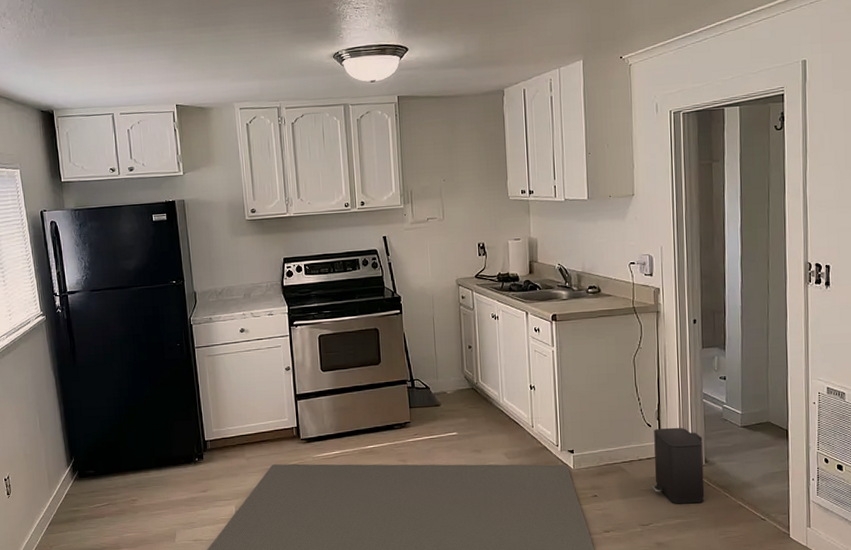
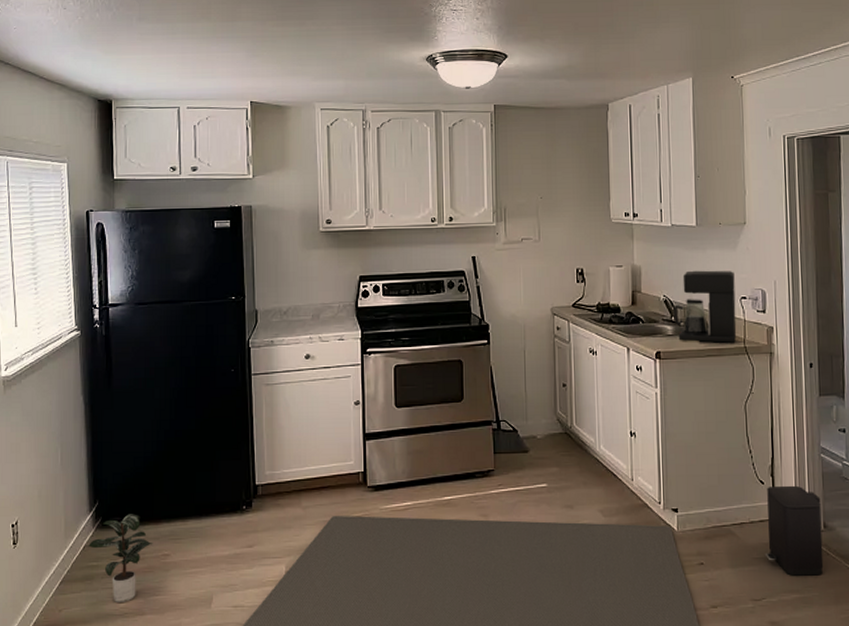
potted plant: none [68,467,123,540] -> present [87,514,153,604]
coffee maker: none [567,239,626,305] -> present [673,270,737,343]

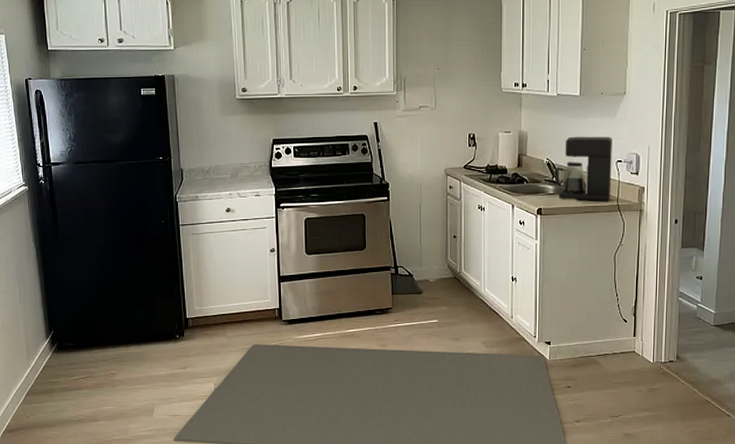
potted plant: present [87,514,153,604] -> none [47,340,102,412]
pedal bin: present [764,485,824,576] -> none [623,323,676,398]

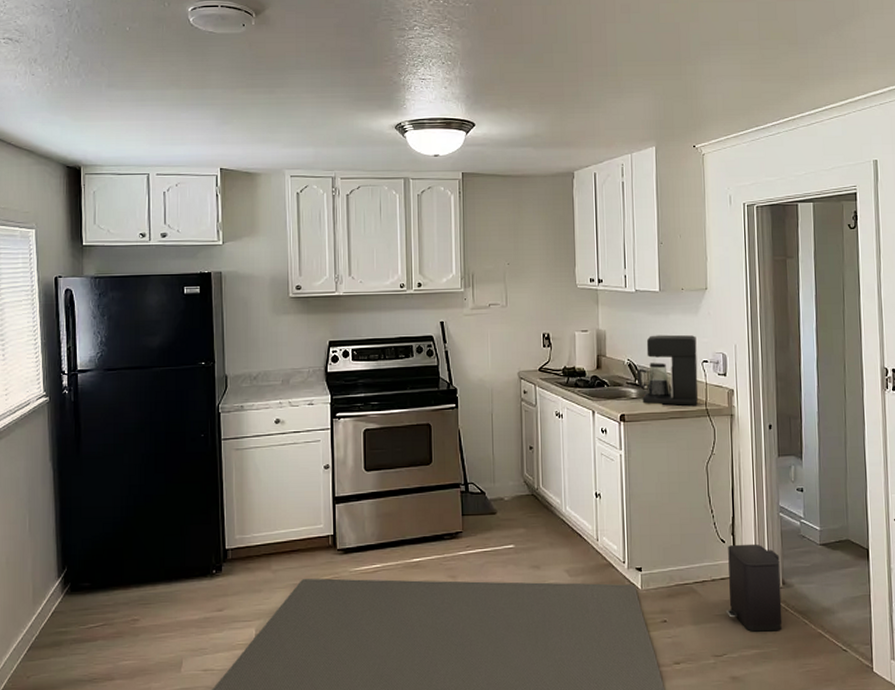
pedal bin: none [623,323,676,398] -> present [725,543,783,632]

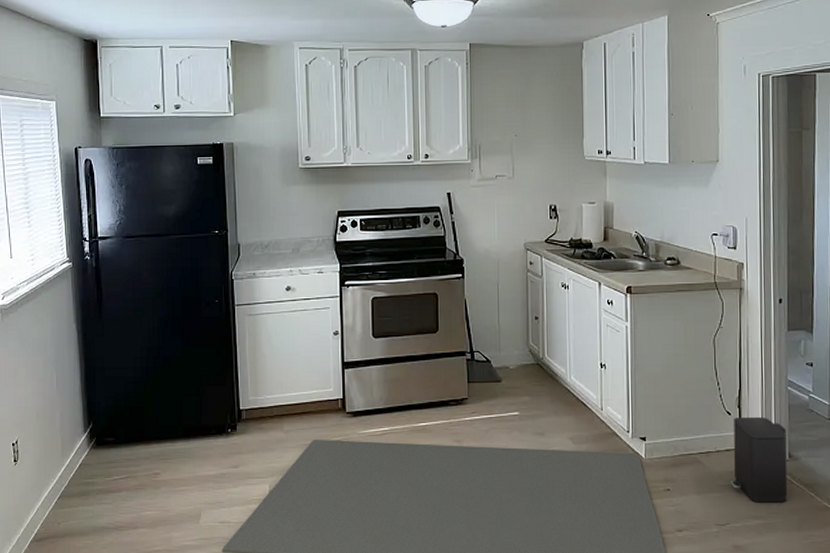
coffee maker: present [637,334,699,406] -> none [645,207,707,278]

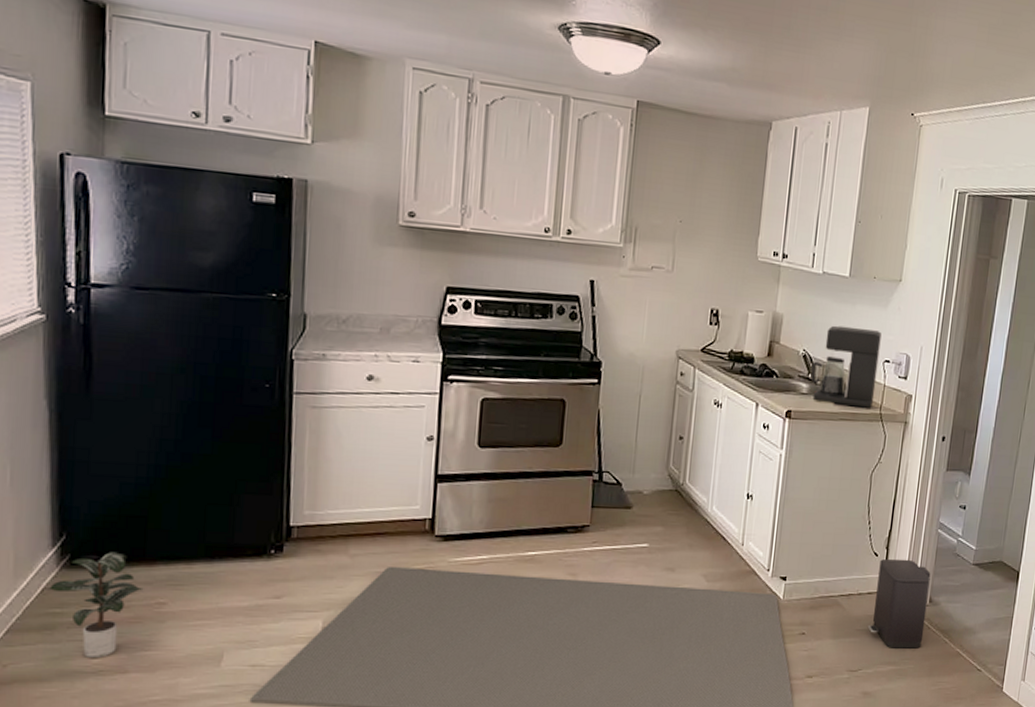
potted plant: none [83,435,145,518] -> present [47,552,144,659]
coffee maker: none [645,207,707,278] -> present [810,325,882,408]

